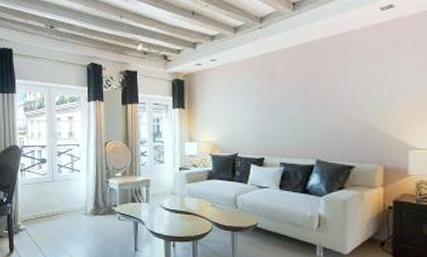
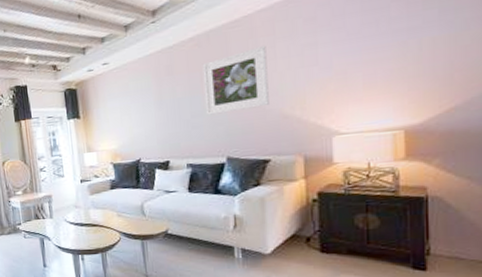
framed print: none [300,61,358,119] -> present [202,45,269,115]

